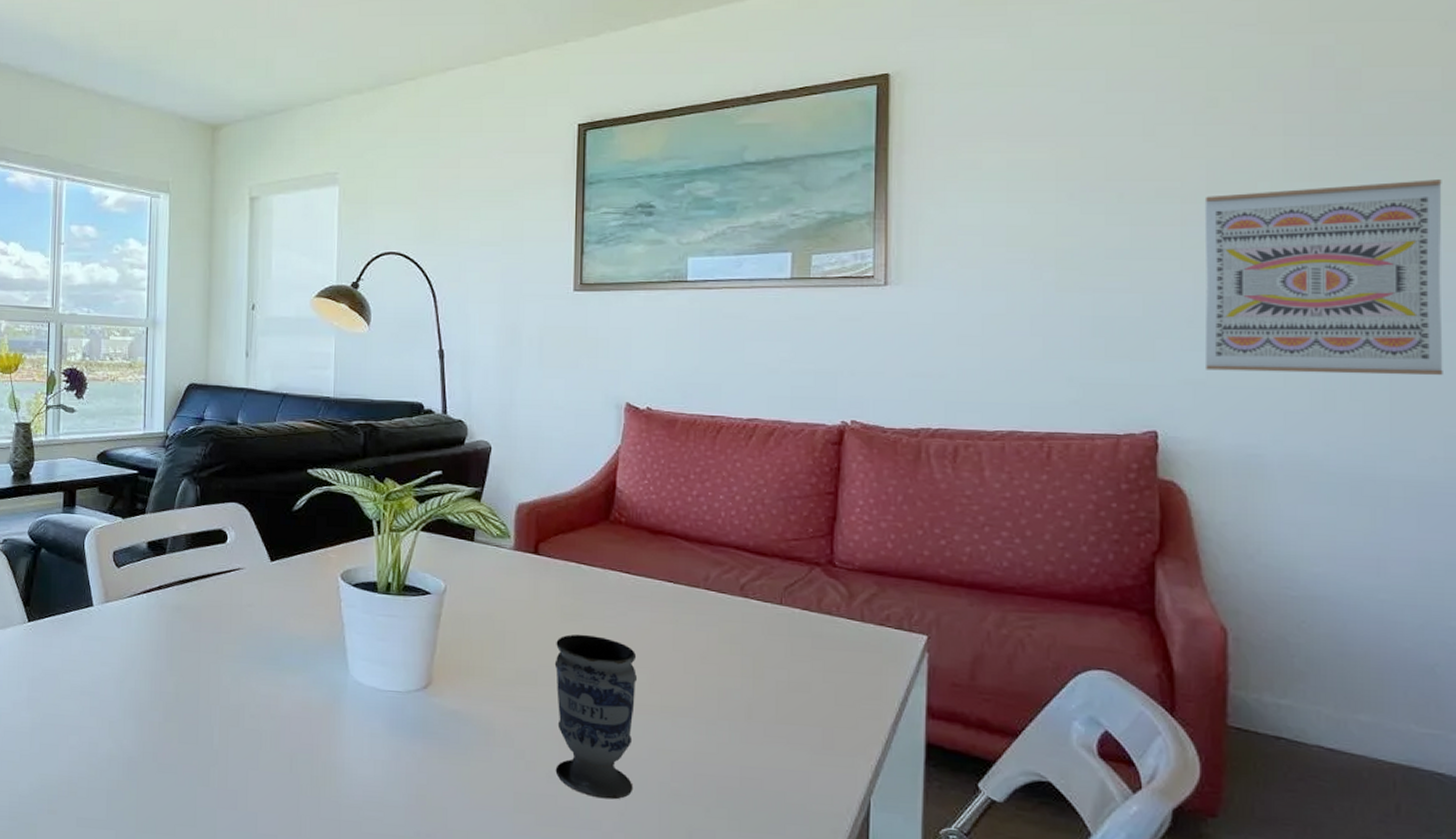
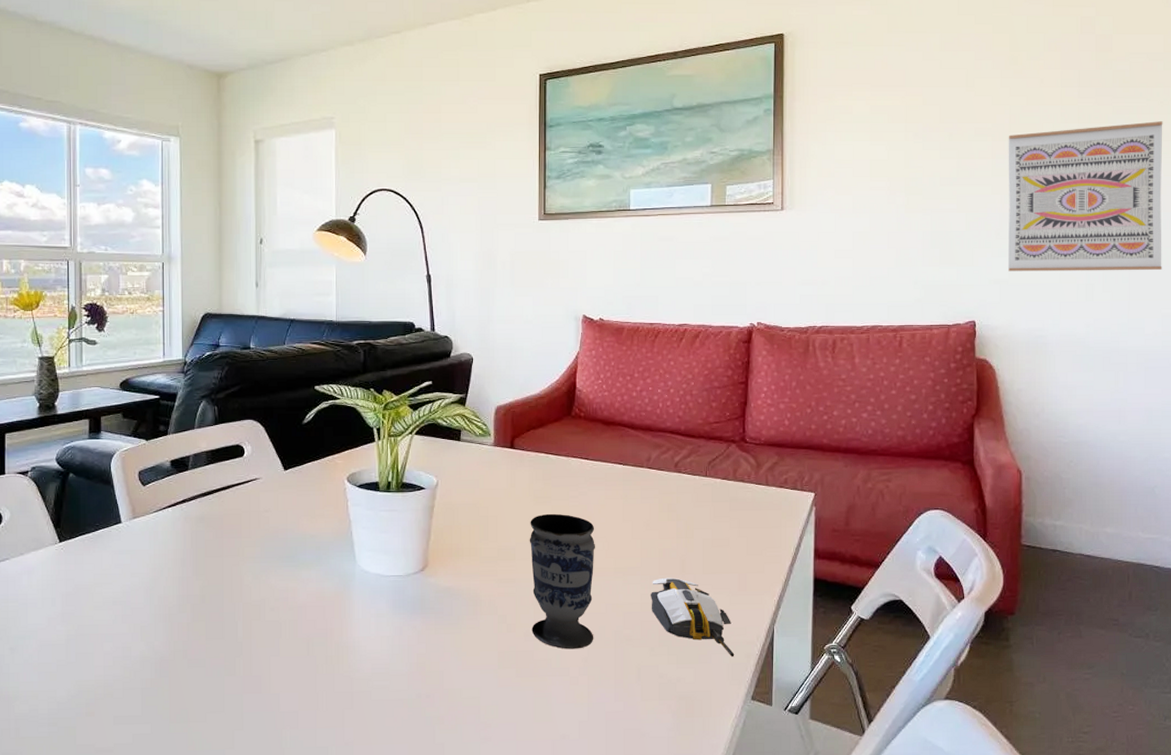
computer mouse: none [705,723,817,831] -> present [650,577,735,658]

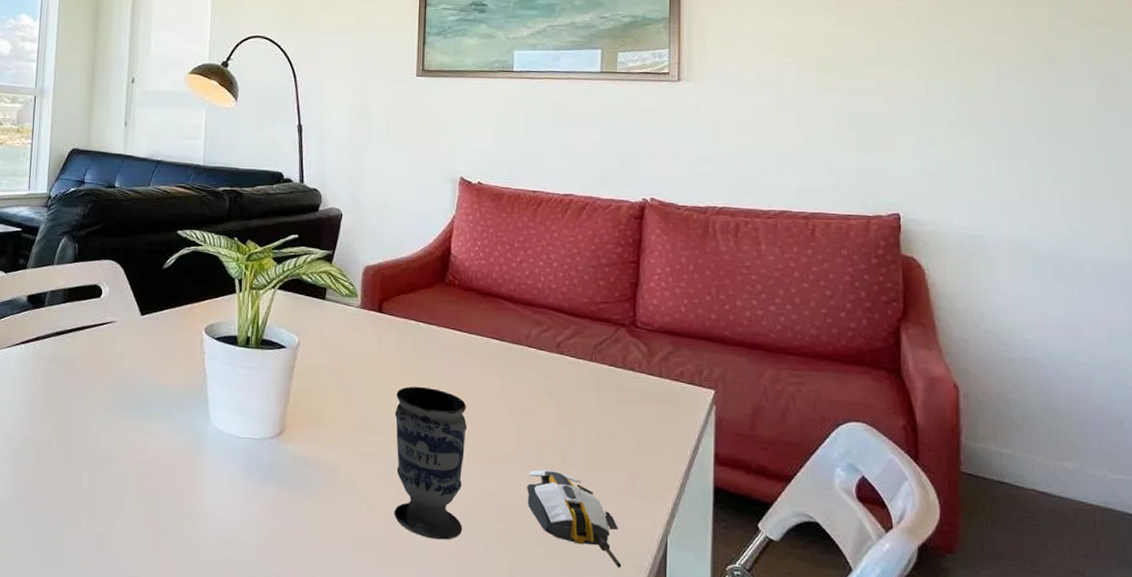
wall art: present [1007,121,1163,272] -> none [933,9,1121,172]

